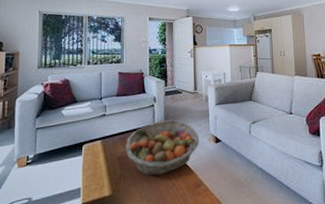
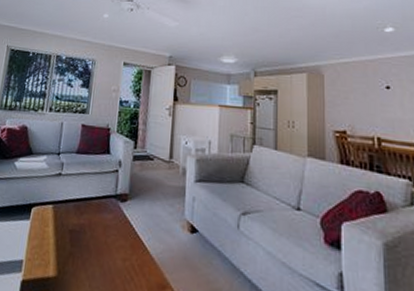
fruit basket: present [125,119,199,176] -> none [79,192,170,264]

